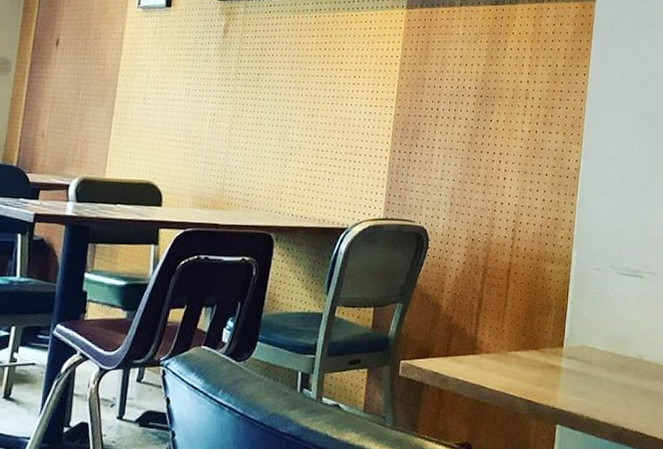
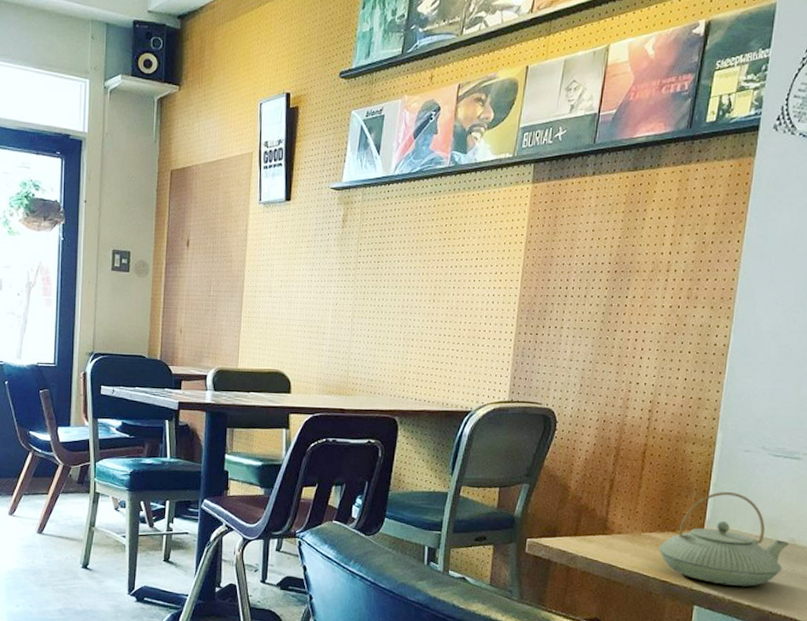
teapot: none [523,309,636,403] -> present [658,492,789,586]

